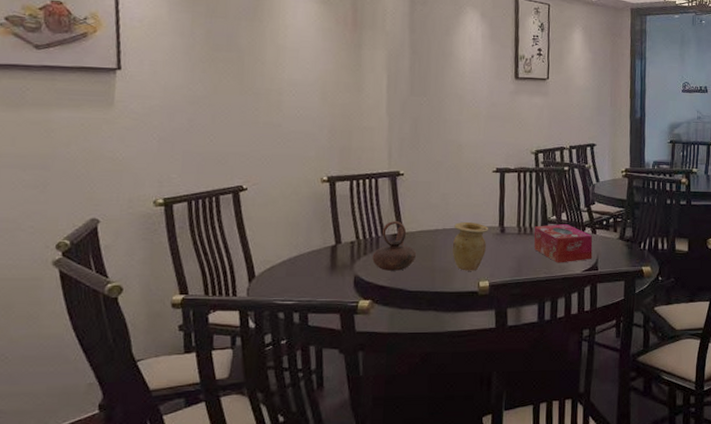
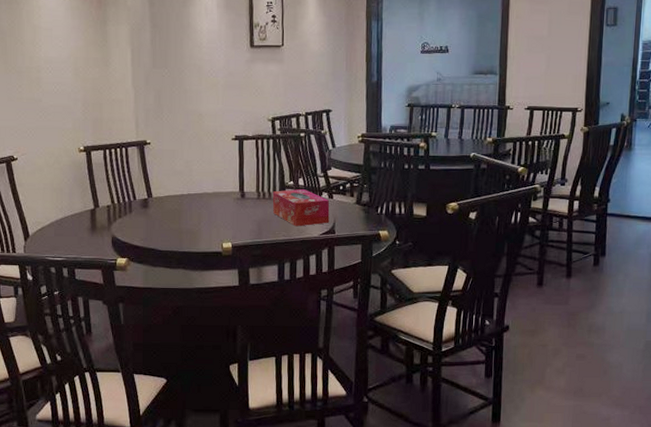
teapot: present [372,220,417,271] -> none [126,186,165,232]
vase: present [452,222,489,271] -> none [197,188,230,233]

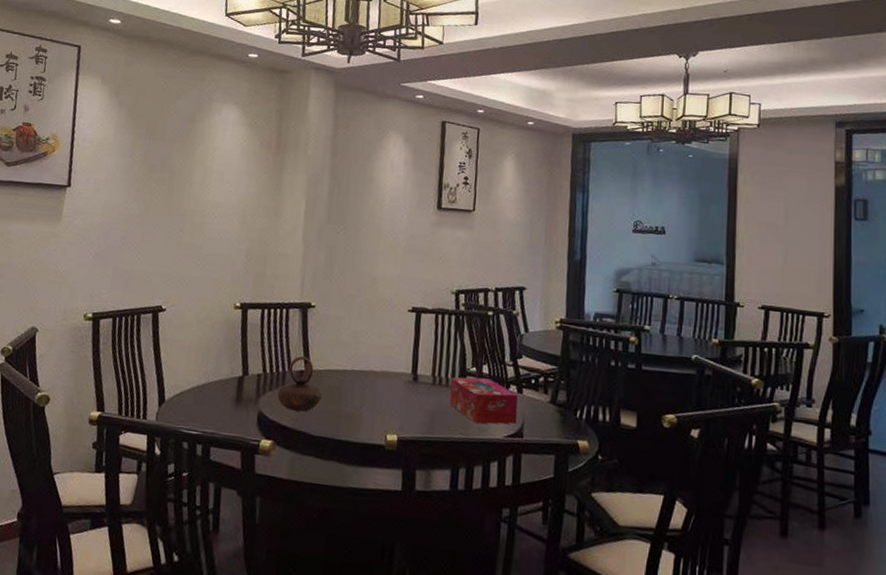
teapot: none [126,186,165,232] -> present [277,355,323,412]

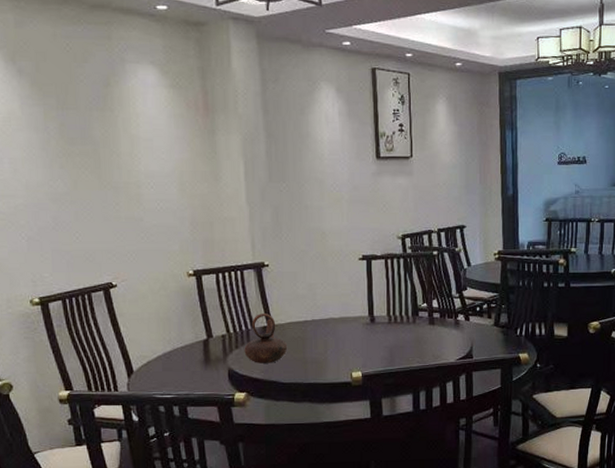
tissue box: present [449,377,518,424] -> none [405,312,466,352]

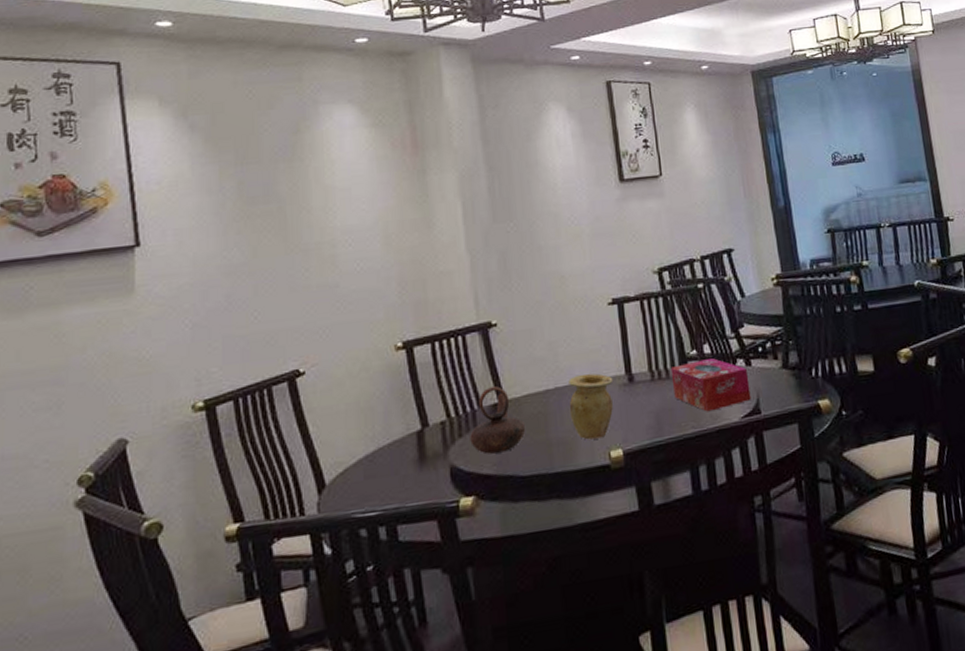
vase: none [322,313,359,362] -> present [568,373,614,440]
tissue box: none [405,312,466,352] -> present [670,358,751,412]

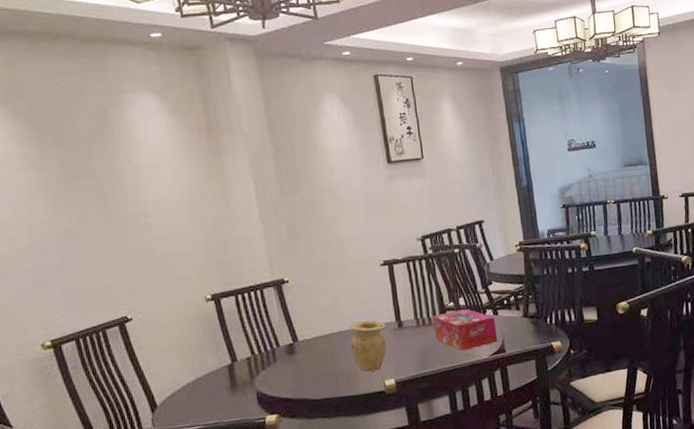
teapot: present [470,385,526,455] -> none [271,329,317,383]

